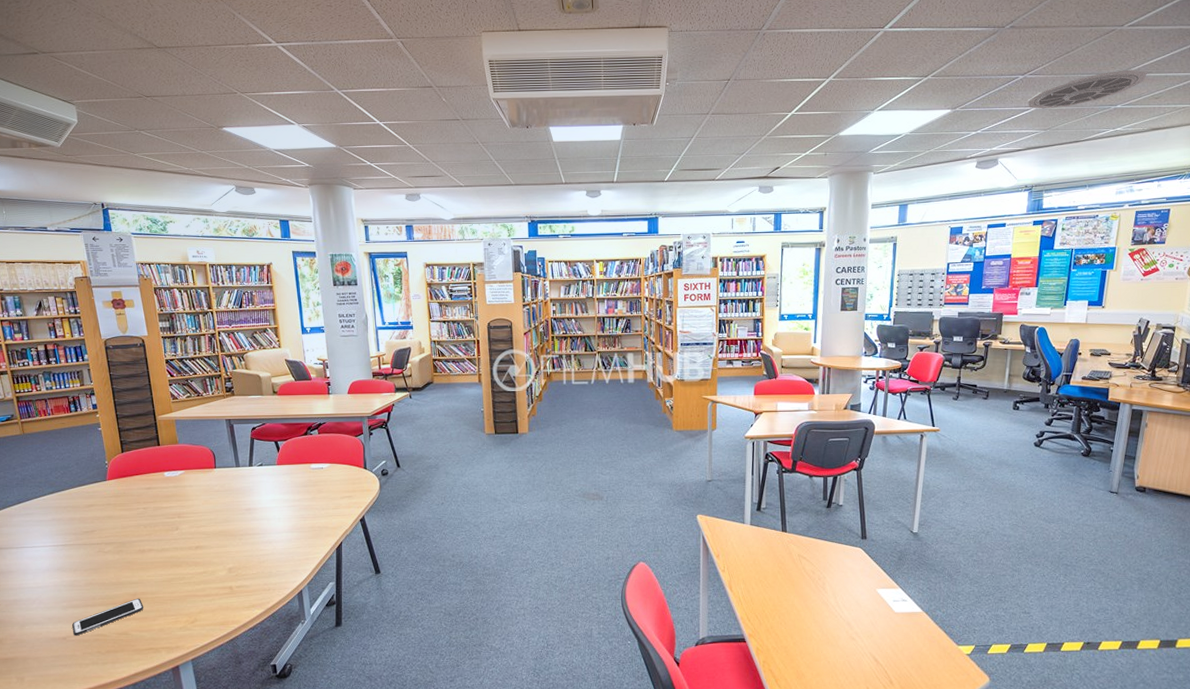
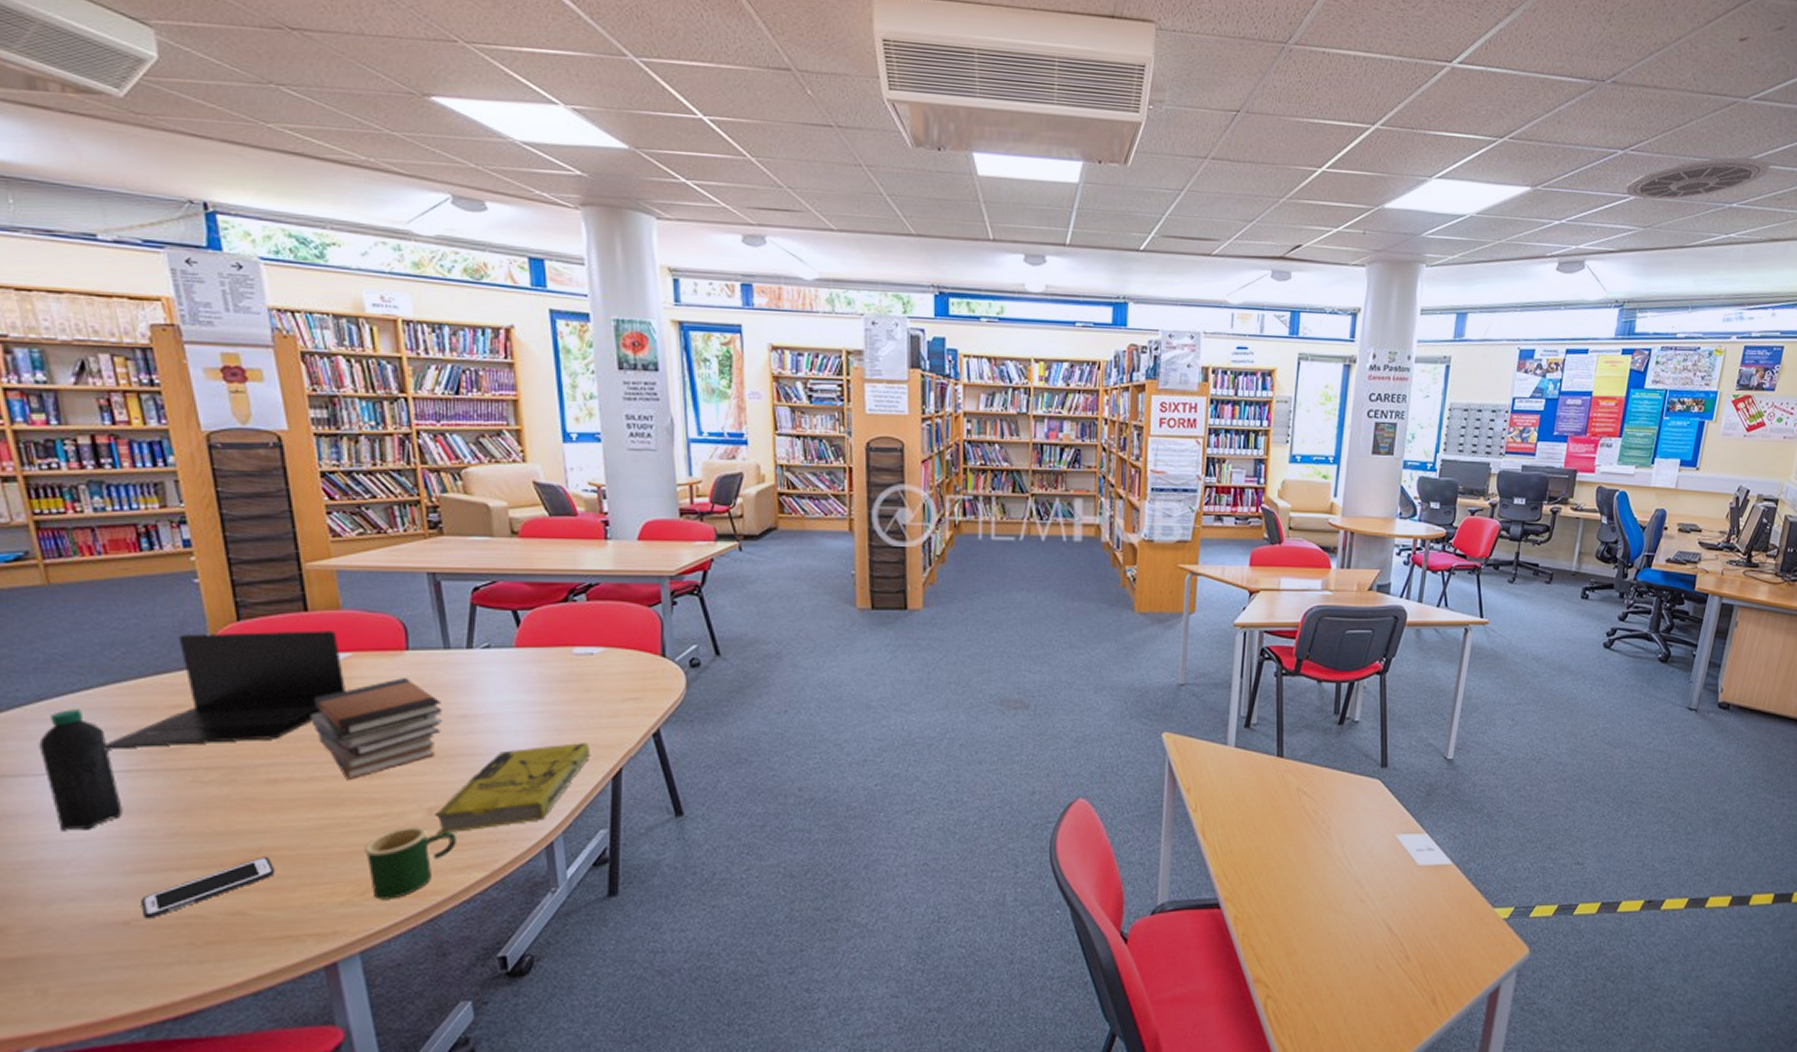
water bottle: none [19,508,62,582] -> present [39,709,123,831]
laptop: none [53,457,181,532] -> present [106,630,346,749]
book stack: none [162,486,236,550] -> present [311,678,443,779]
mug: none [193,580,245,626] -> present [365,827,456,900]
book: none [233,526,323,585] -> present [435,743,591,834]

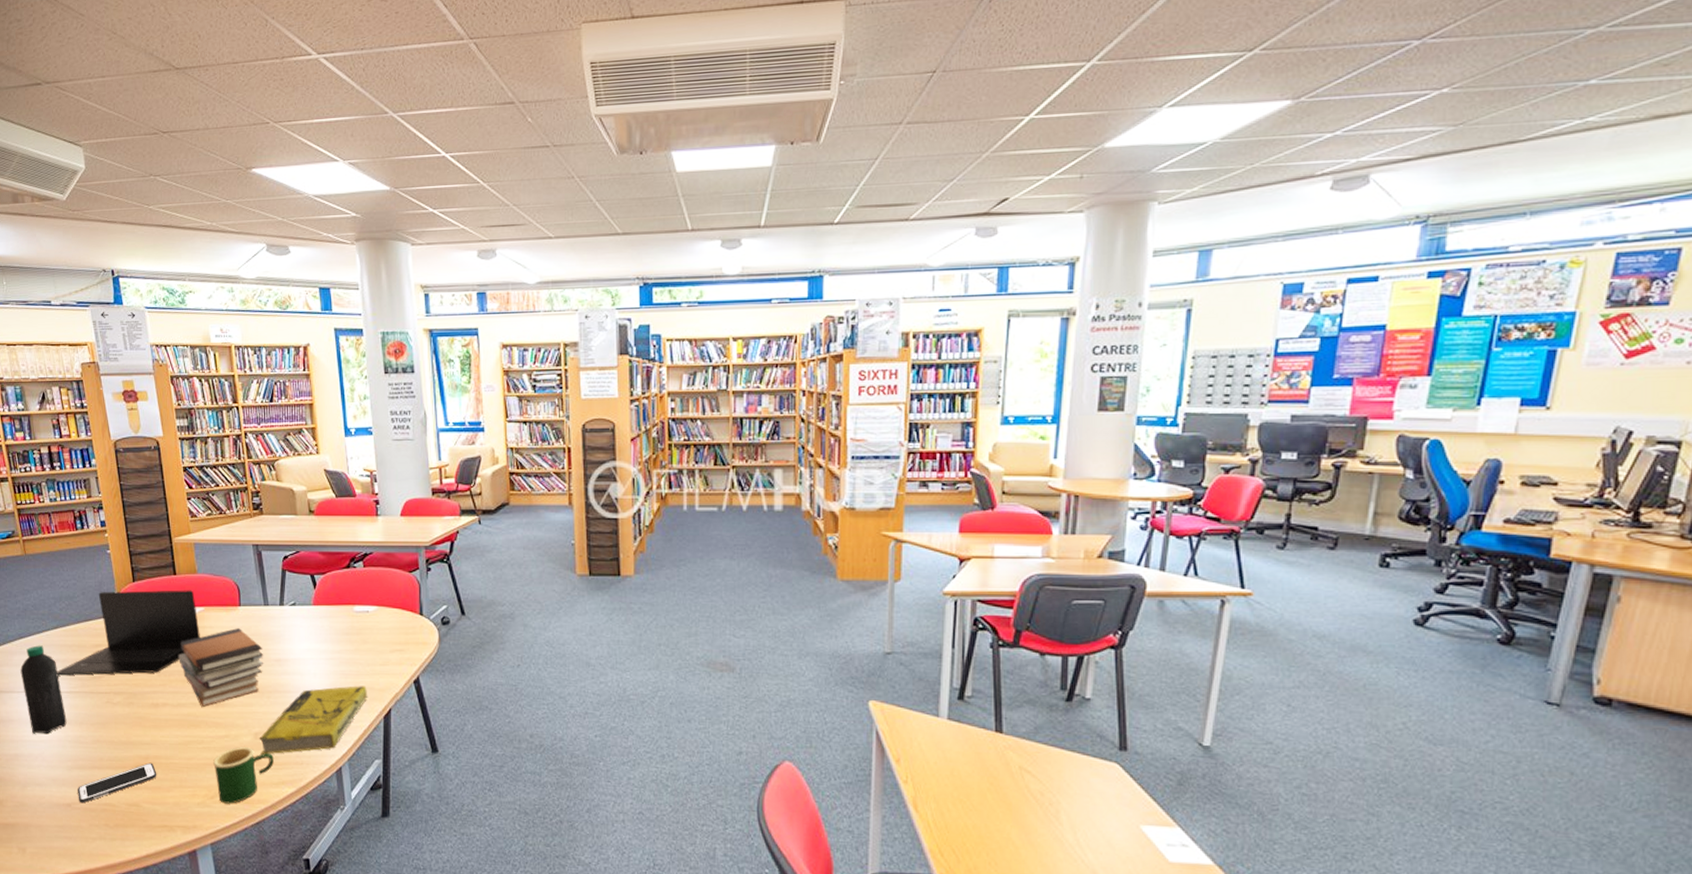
ceiling vent: present [1626,157,1770,200] -> none [1426,19,1649,93]

